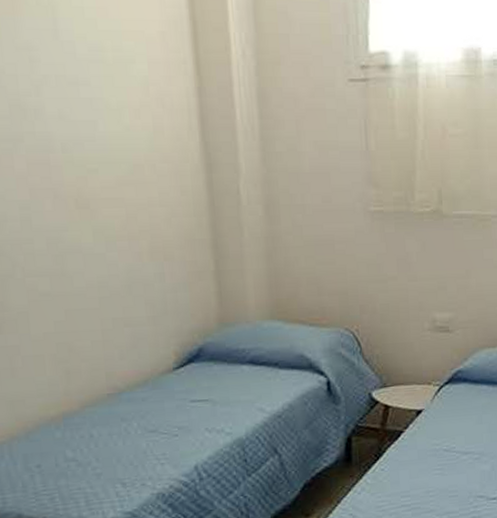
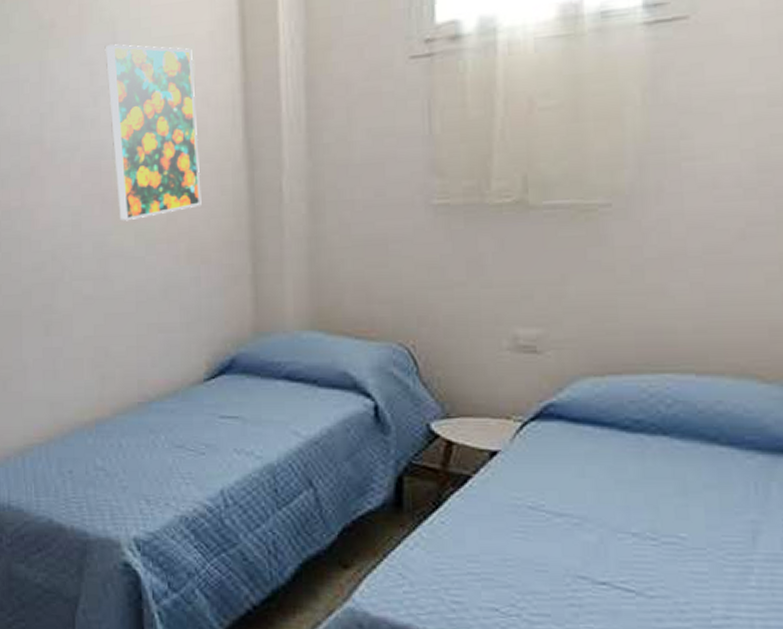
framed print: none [44,31,162,218] -> present [104,44,202,222]

